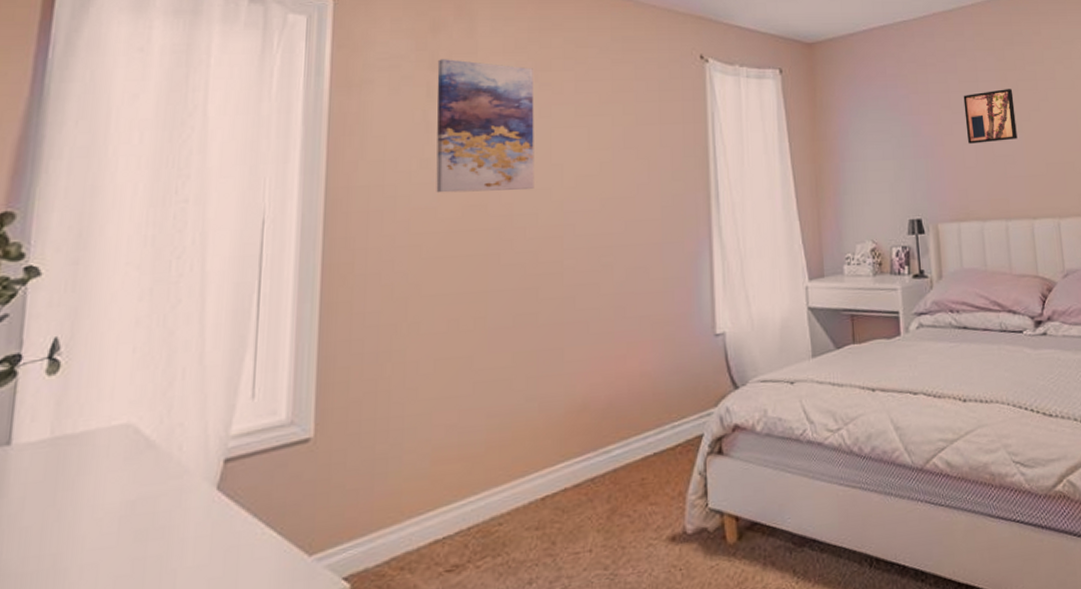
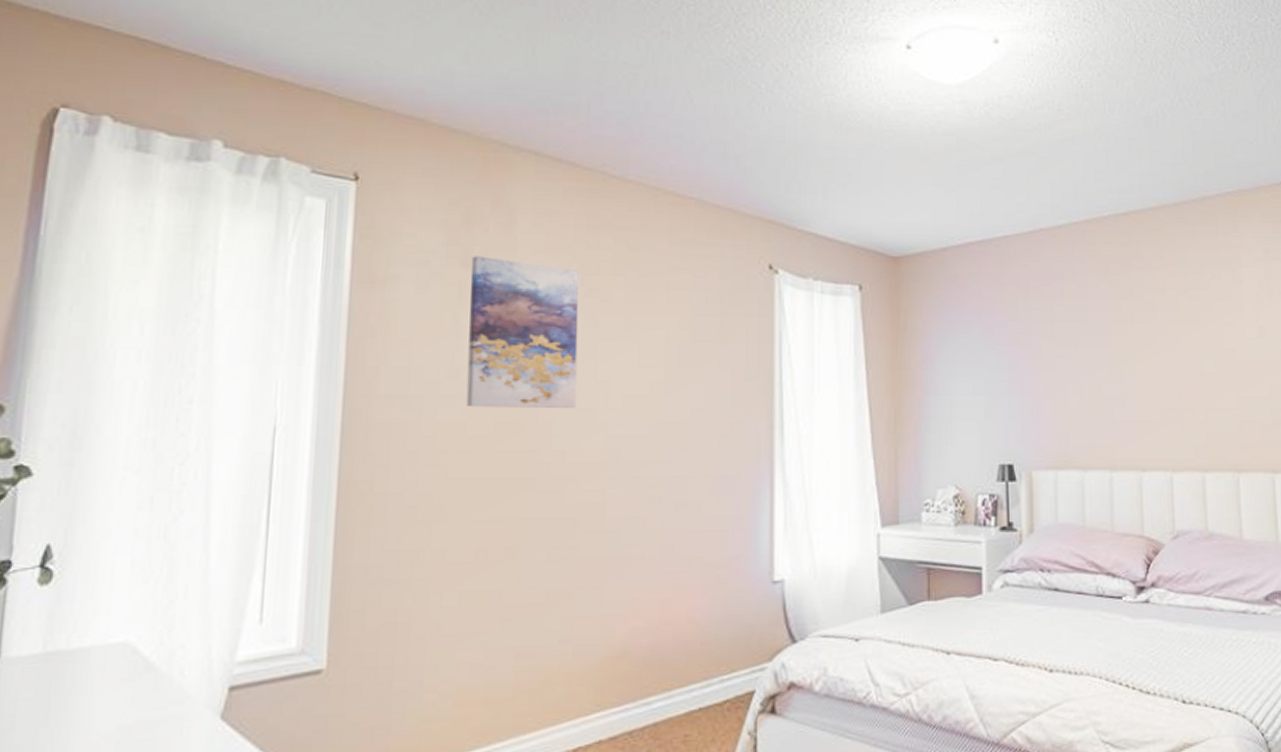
wall art: present [963,89,1018,144] -> none [1069,320,1130,382]

